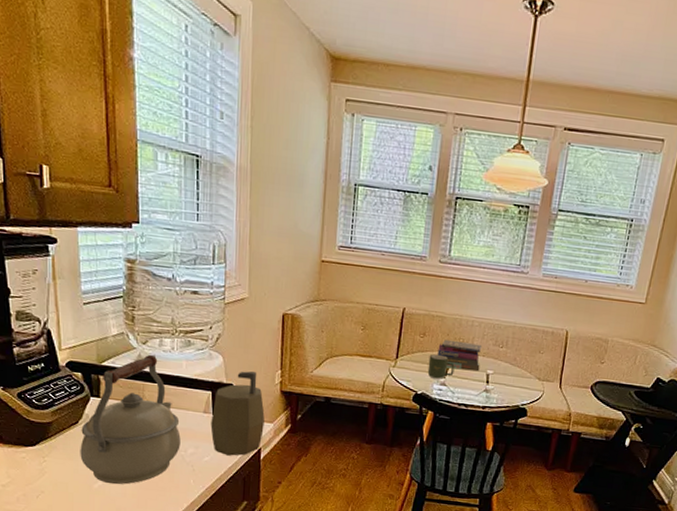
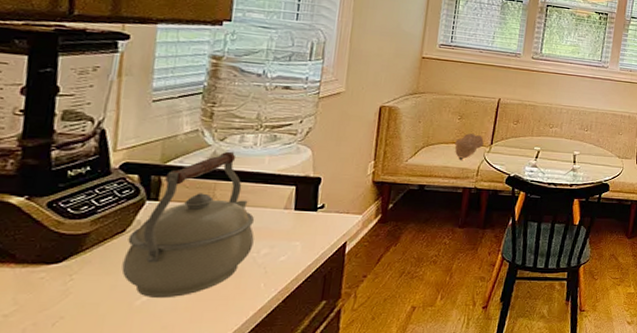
soap dispenser: present [210,371,265,456] -> none [290,163,354,253]
teddy bear: none [359,345,389,374] -> present [455,133,484,160]
mug: present [427,354,455,379] -> none [520,139,545,162]
books: present [437,339,481,372] -> none [529,125,569,153]

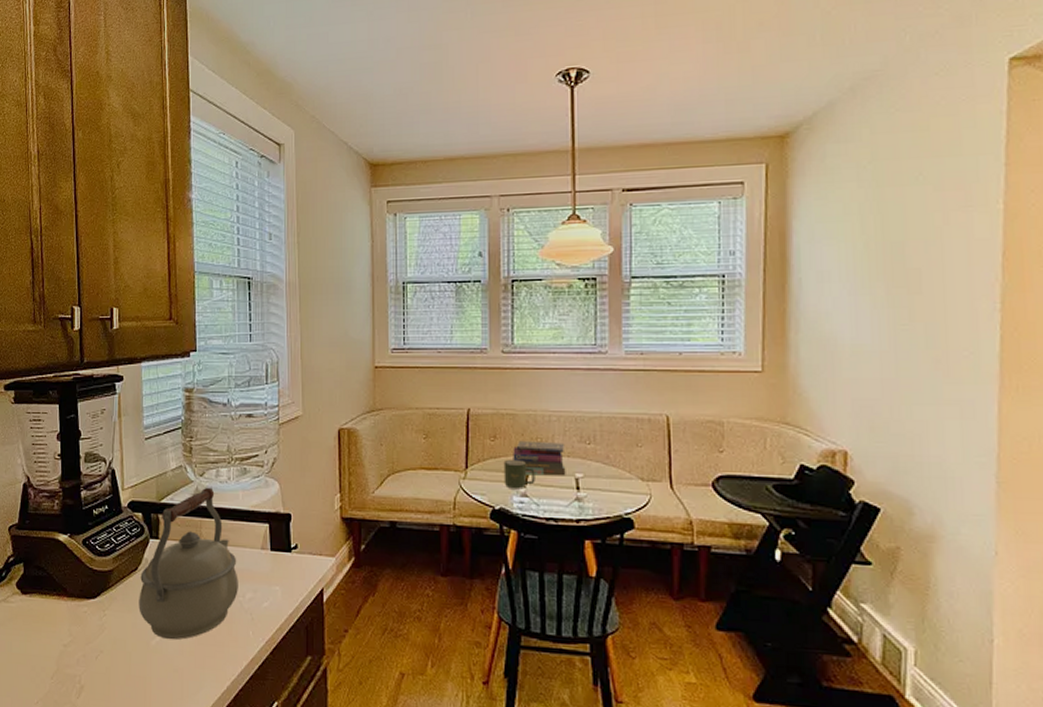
teddy bear: present [455,133,484,160] -> none [423,456,457,490]
mug: none [520,139,545,162] -> present [503,459,535,489]
books: none [529,125,569,153] -> present [513,440,566,476]

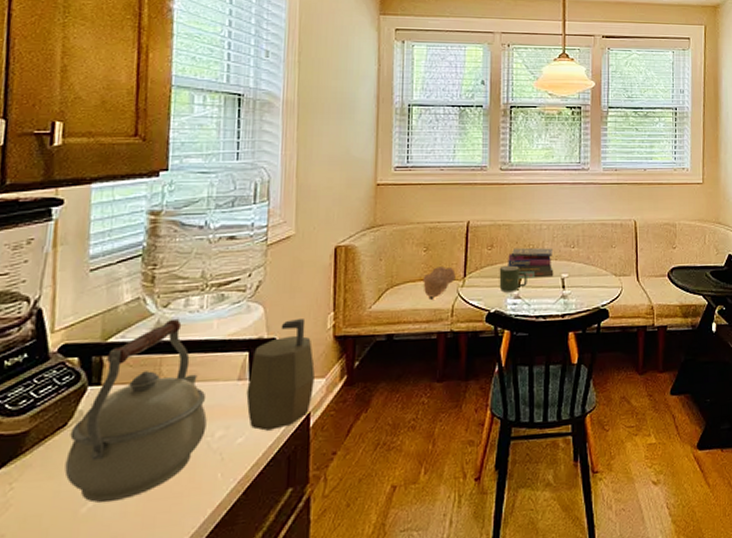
soap dispenser: none [269,497,325,600] -> present [246,319,315,431]
teddy bear: none [423,456,457,490] -> present [423,266,456,300]

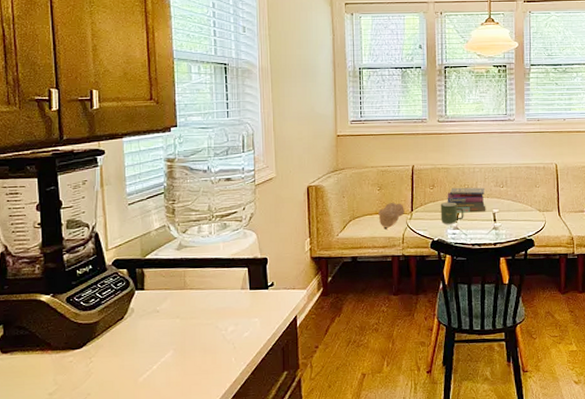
kettle: present [64,318,207,503] -> none [125,241,221,375]
soap dispenser: present [246,319,315,431] -> none [248,243,298,328]

